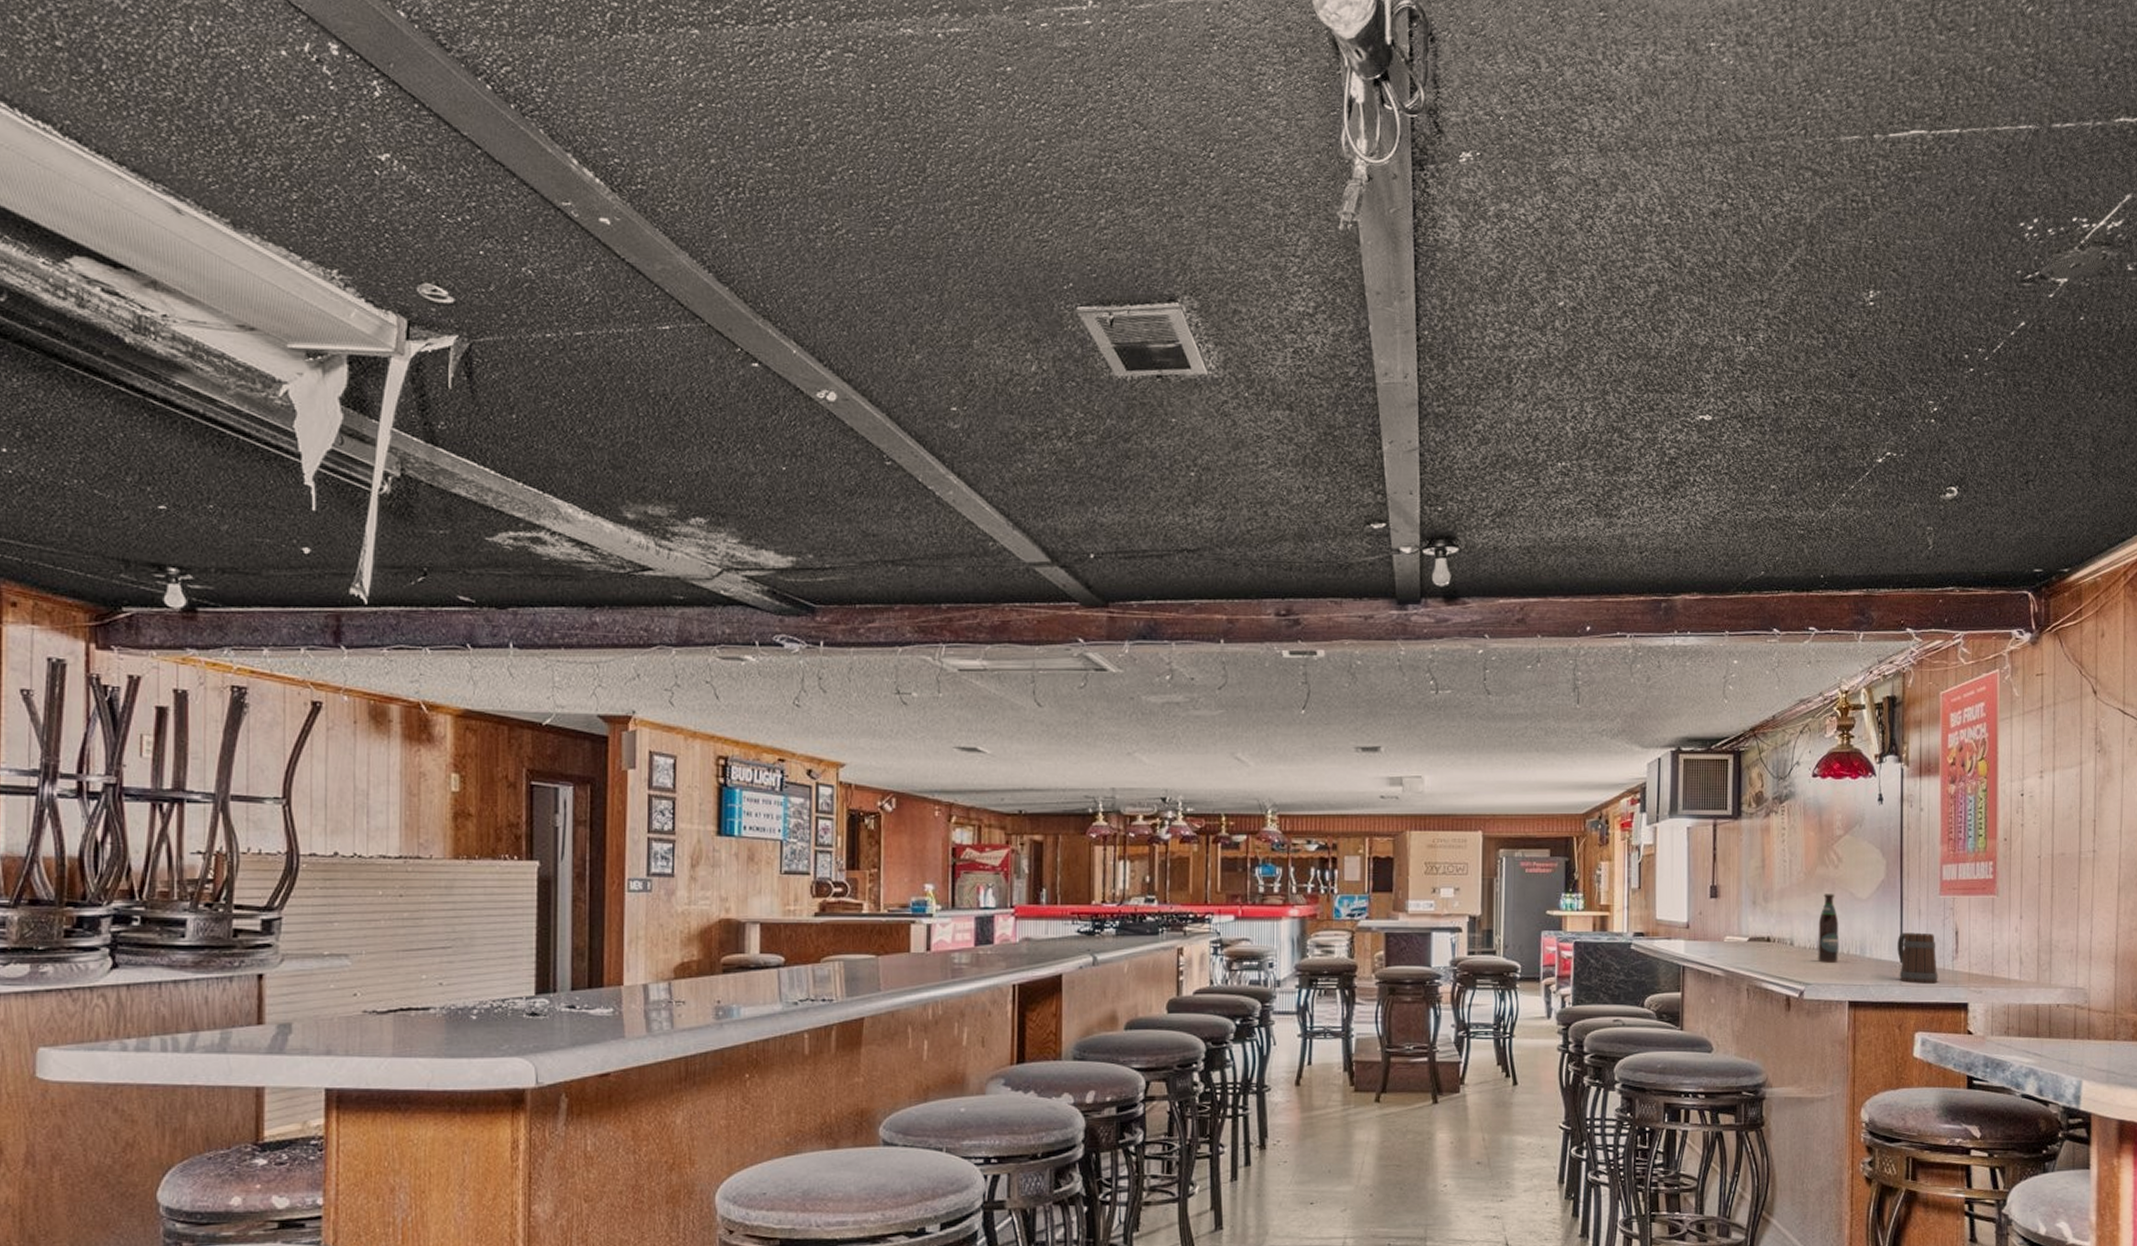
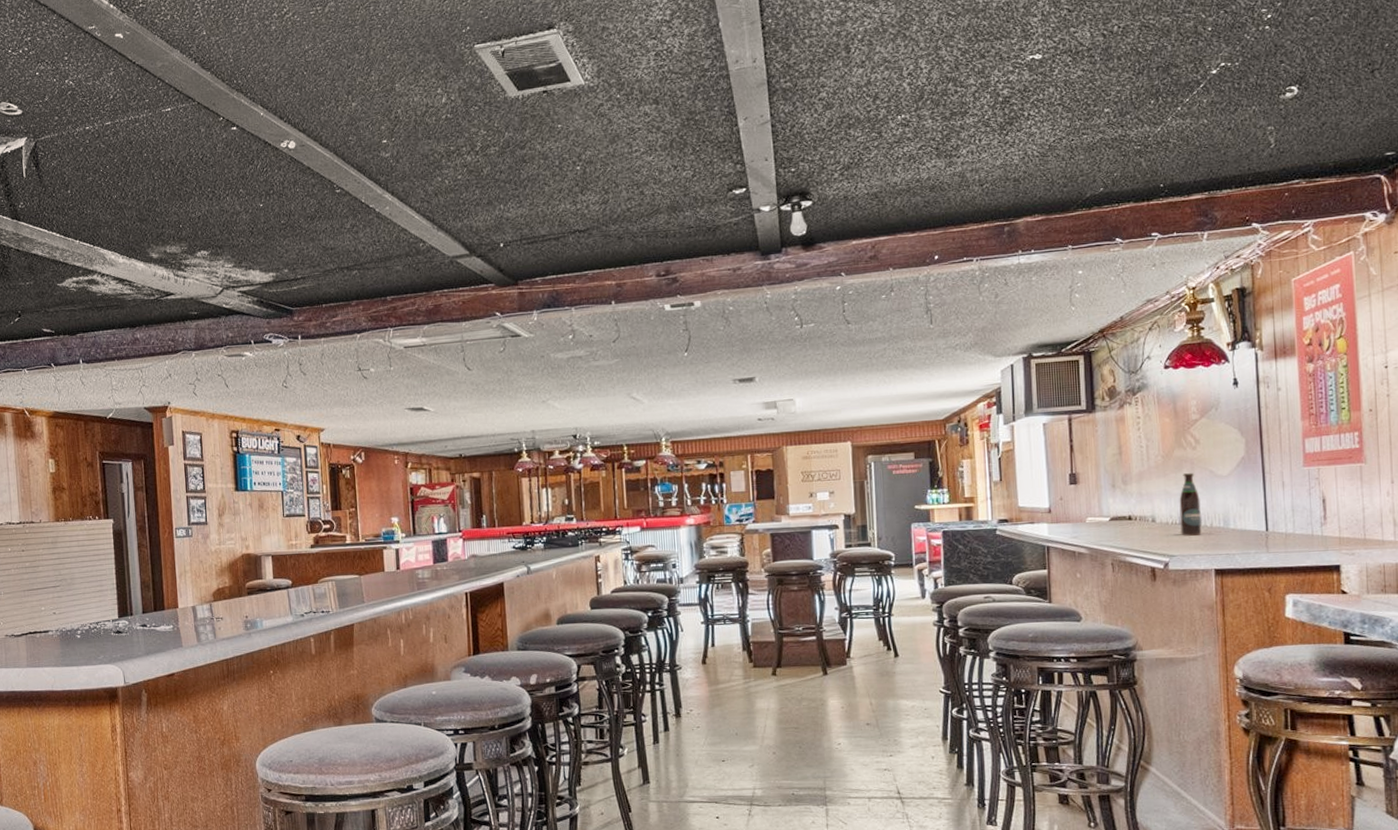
beer mug: present [1897,932,1938,985] -> none [1261,502,1307,551]

